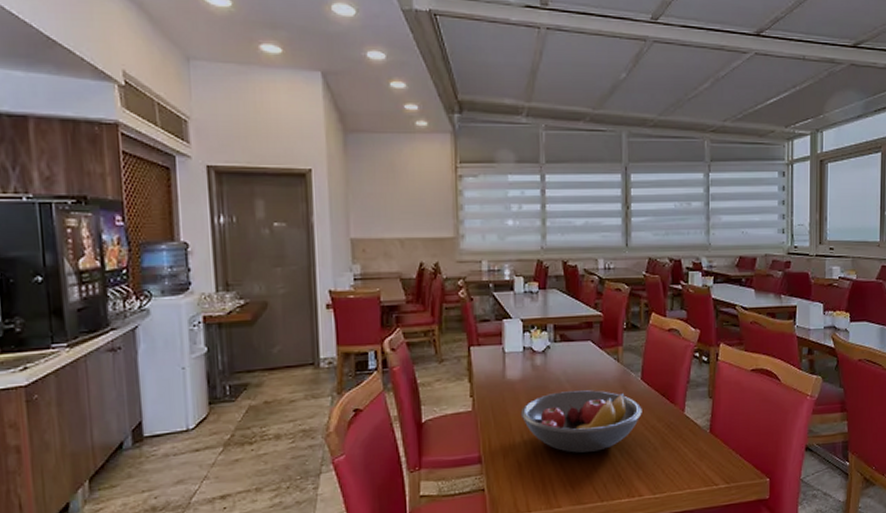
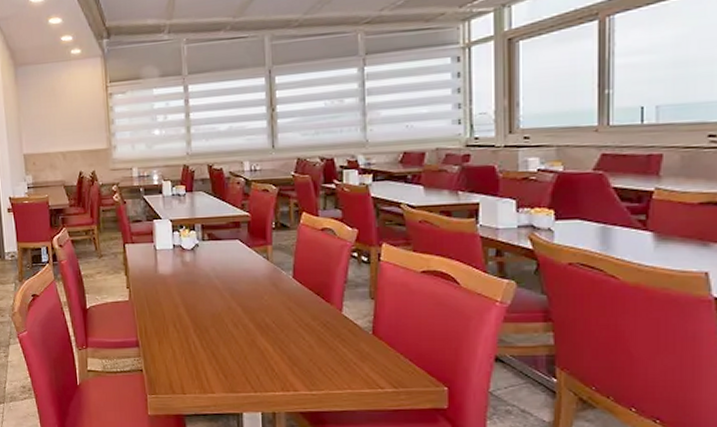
fruit bowl: present [520,390,642,453] -> none [173,286,295,344]

